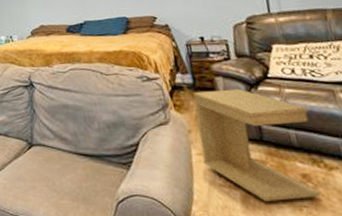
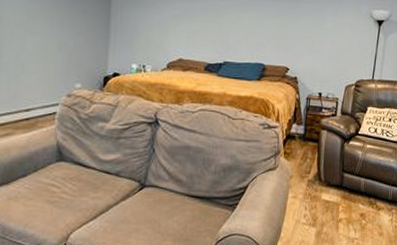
side table: present [193,88,322,201] -> none [295,141,377,236]

